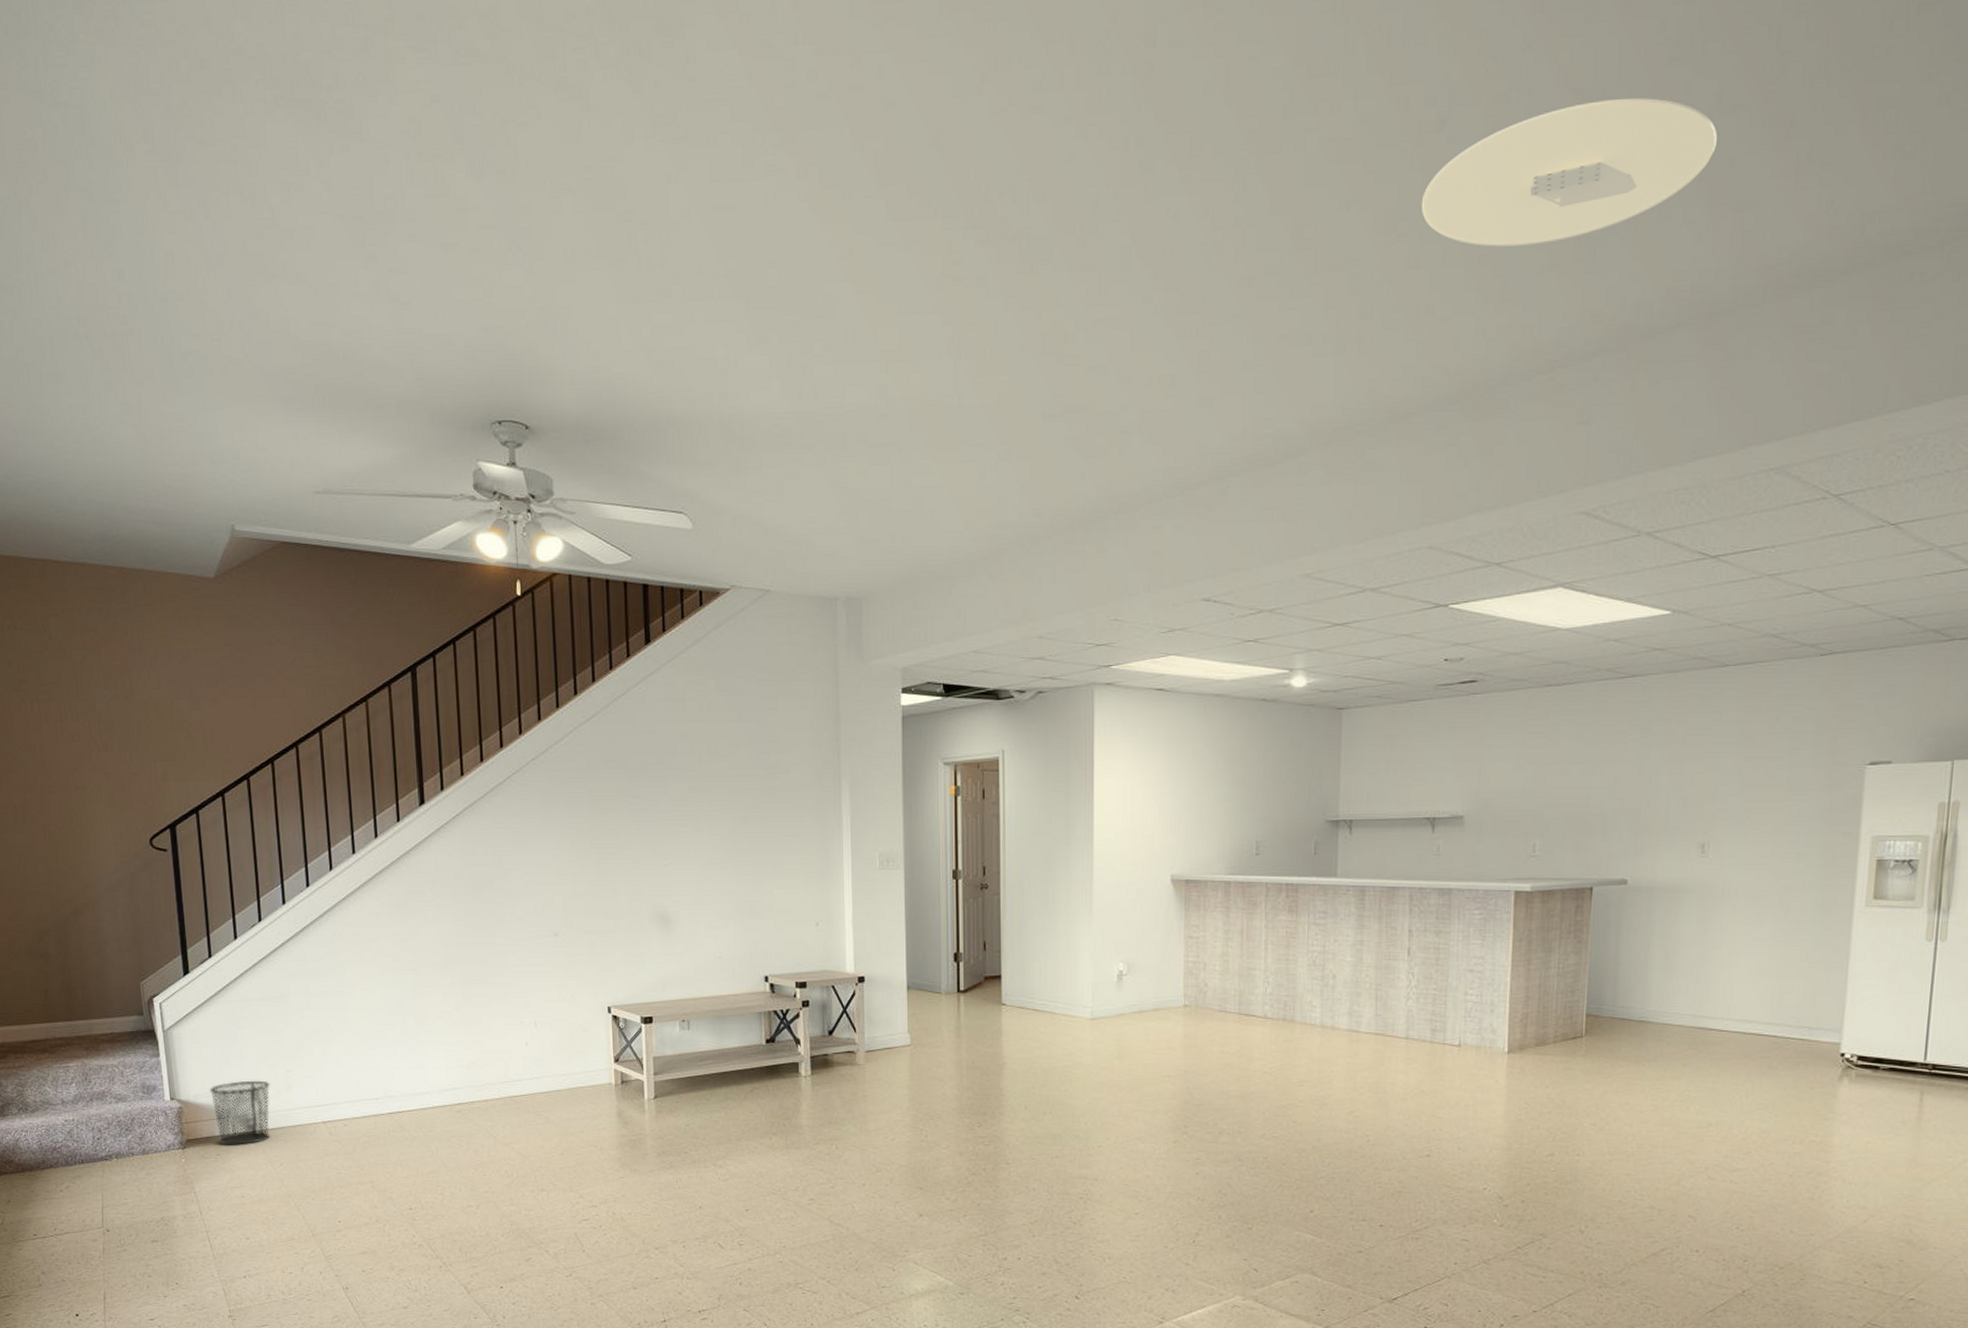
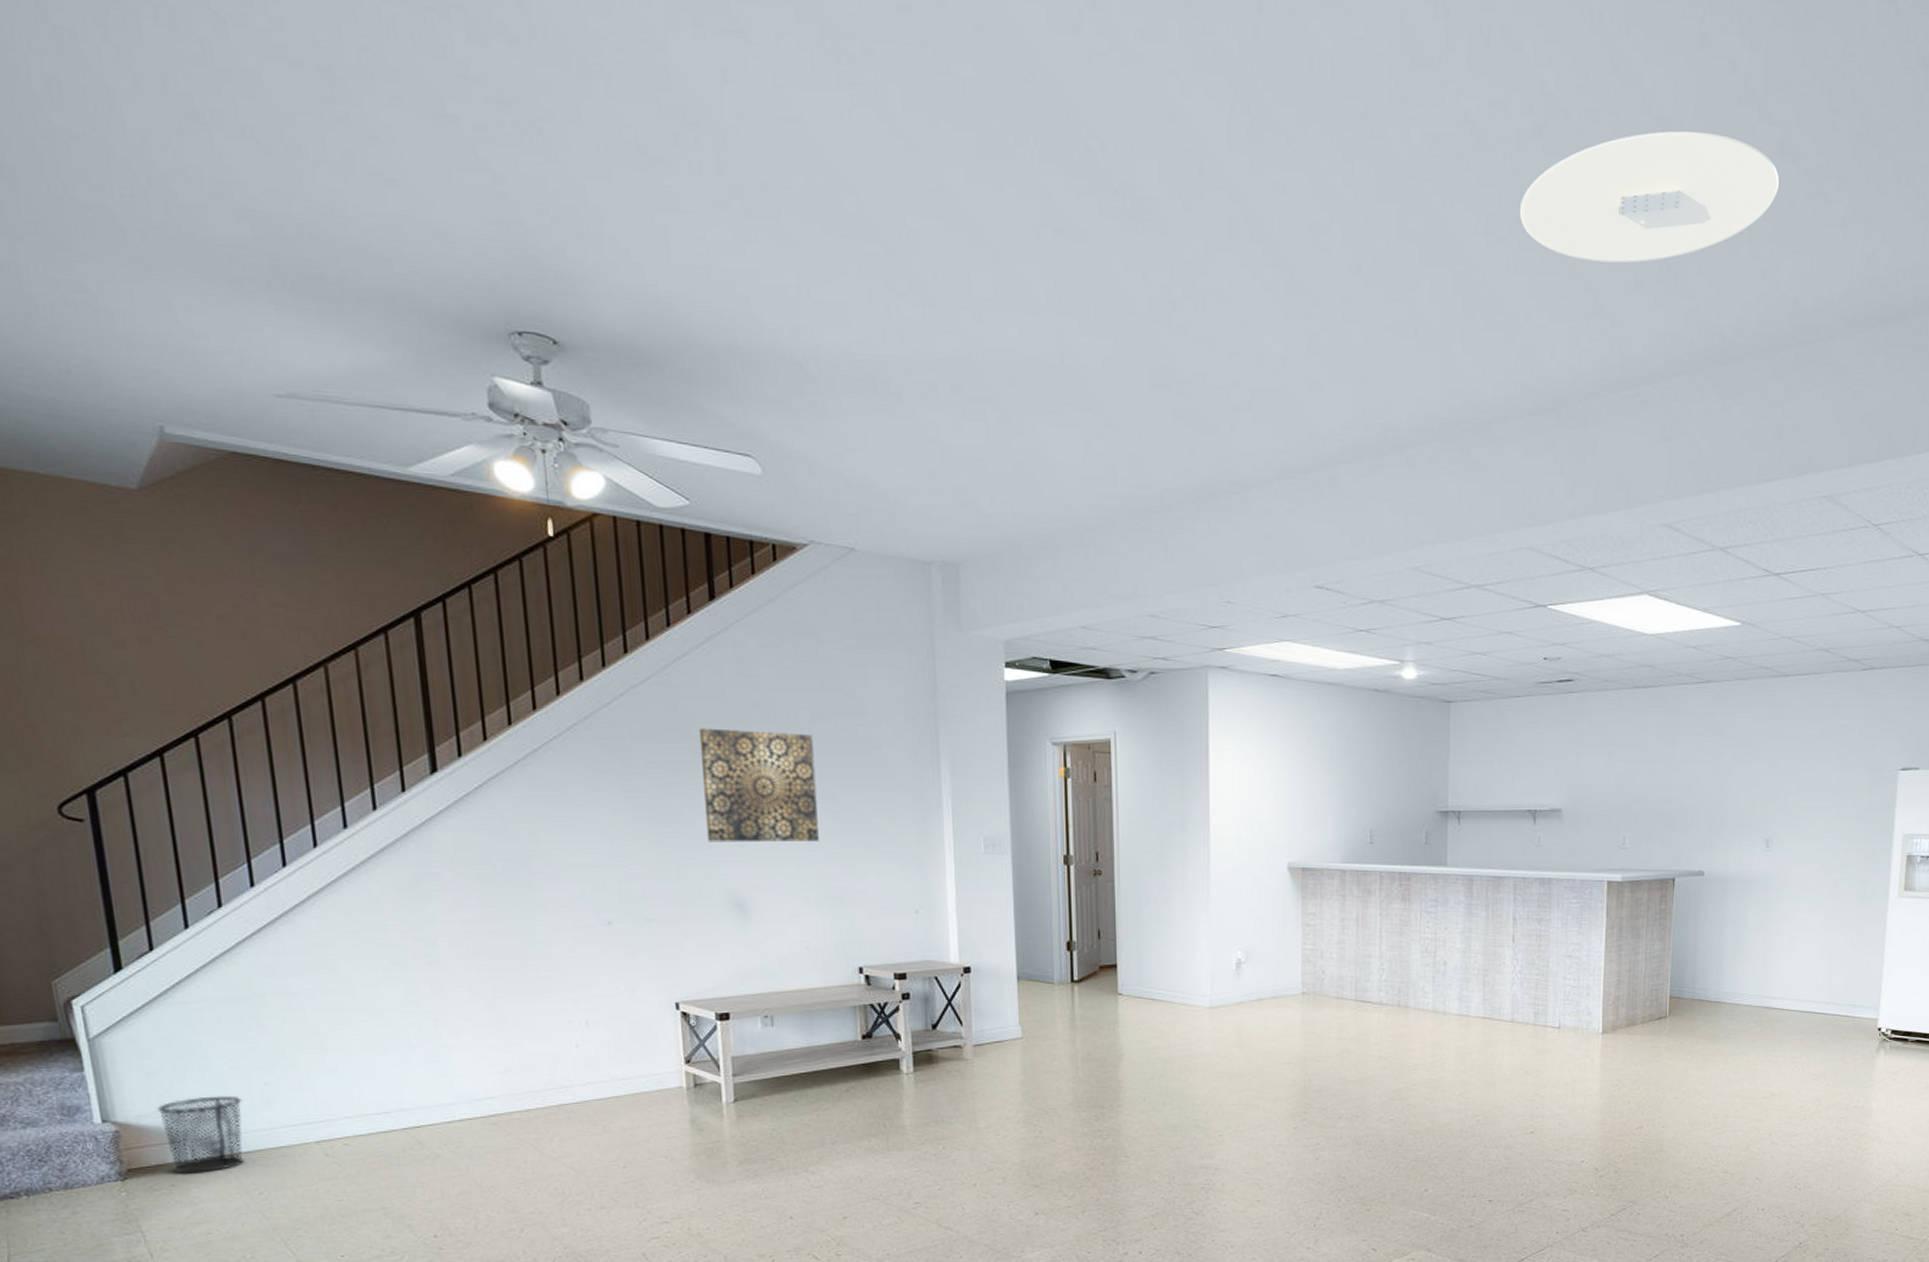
wall art: none [633,759,733,862] -> present [698,728,819,843]

